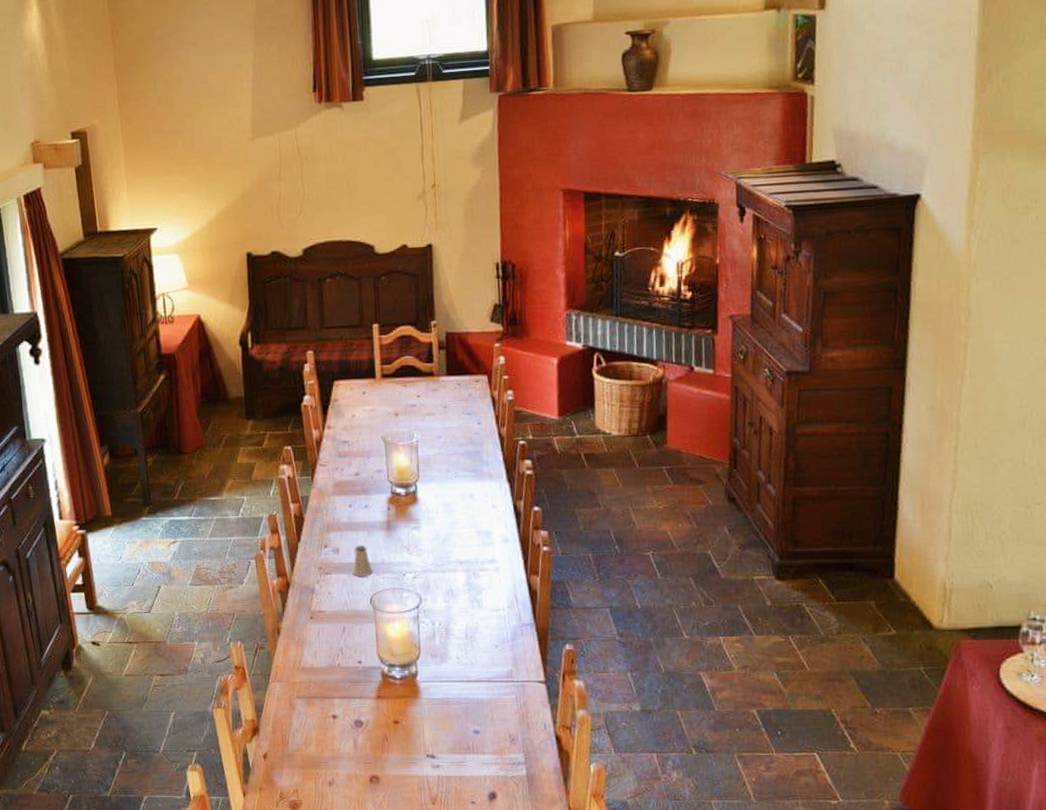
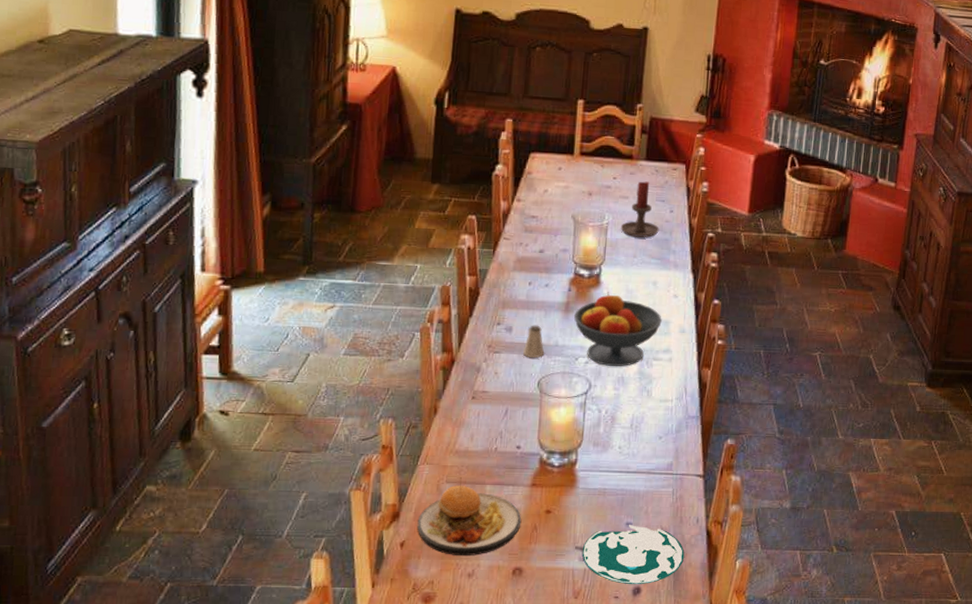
plate: none [276,693,372,766] -> present [417,477,522,557]
fruit bowl: none [396,508,484,579] -> present [574,292,662,366]
candle holder: none [430,396,469,452] -> present [620,181,659,238]
plate: none [433,732,536,789] -> present [582,525,685,584]

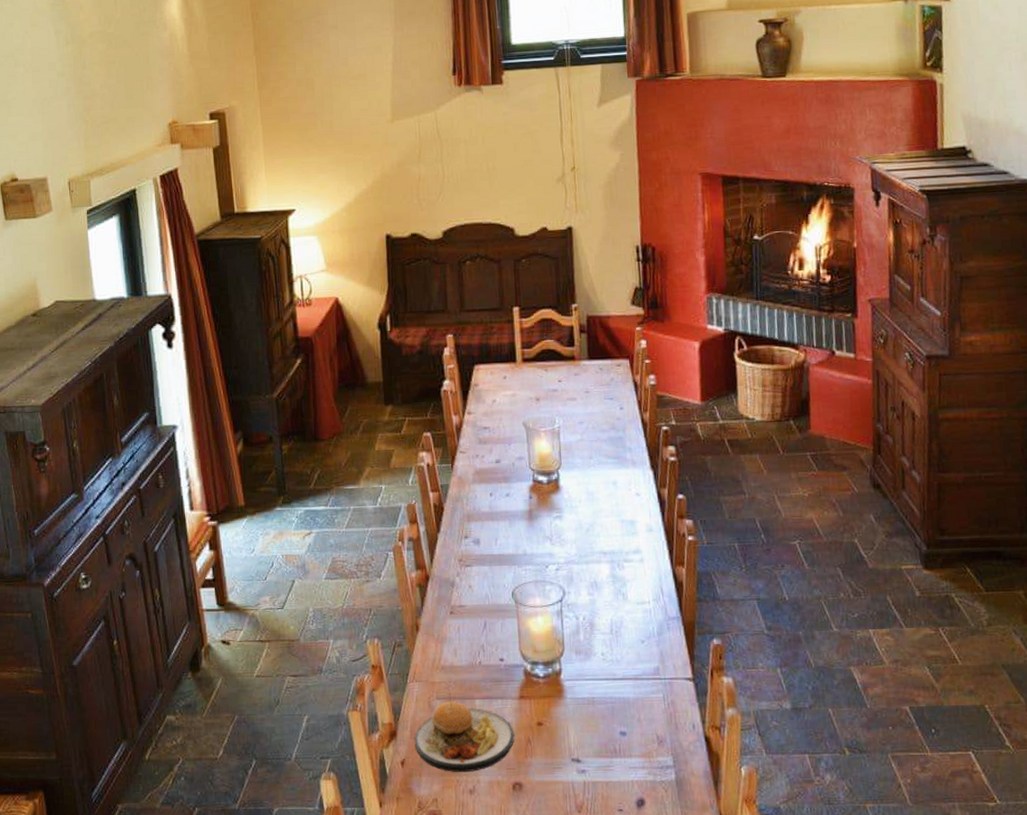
saltshaker: present [522,325,545,359] -> none [493,535,515,569]
fruit bowl: present [574,292,662,366] -> none [539,496,628,571]
plate: present [582,525,685,584] -> none [579,734,685,796]
candle holder: present [620,181,659,238] -> none [572,381,612,438]

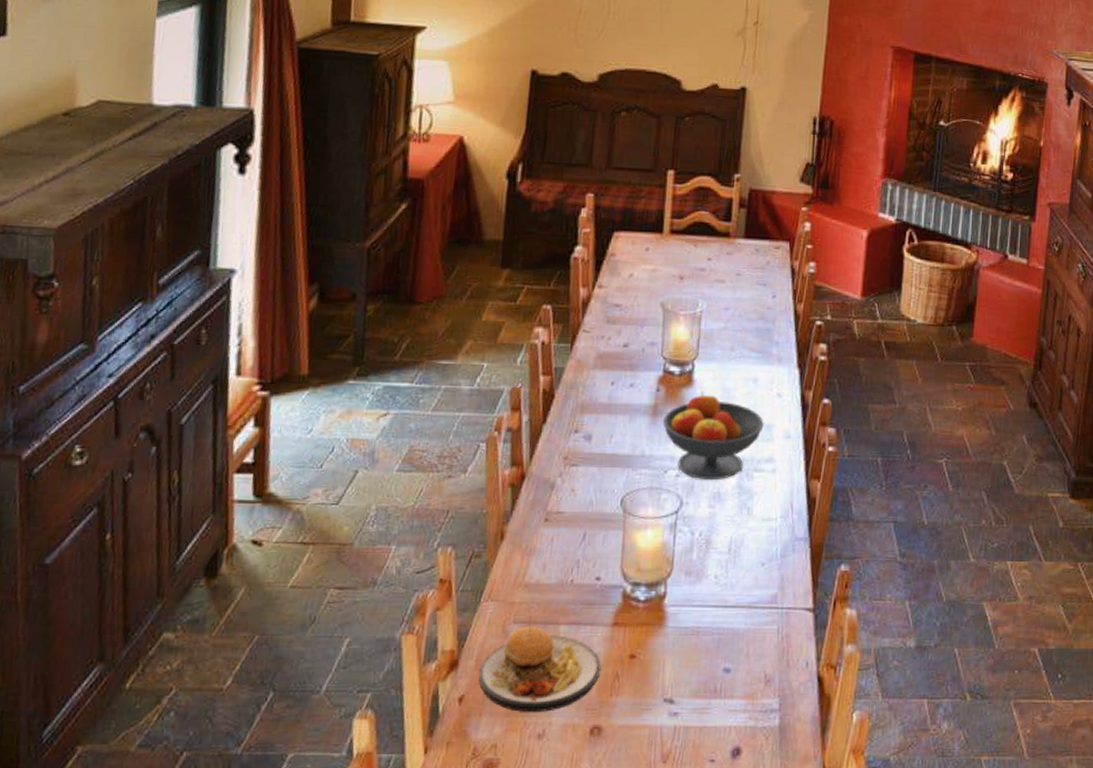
fruit bowl: none [539,496,628,571] -> present [663,392,764,479]

